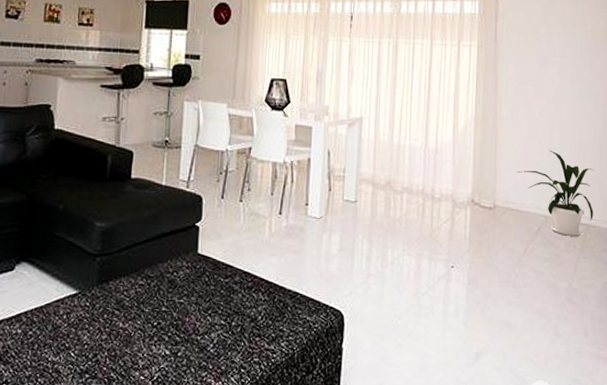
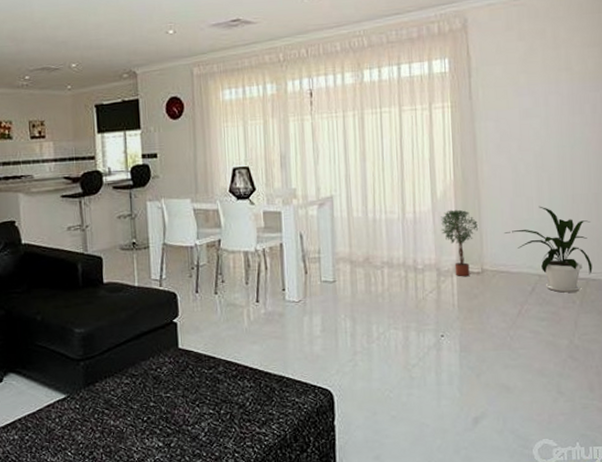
potted tree: none [460,144,494,211] -> present [441,209,479,277]

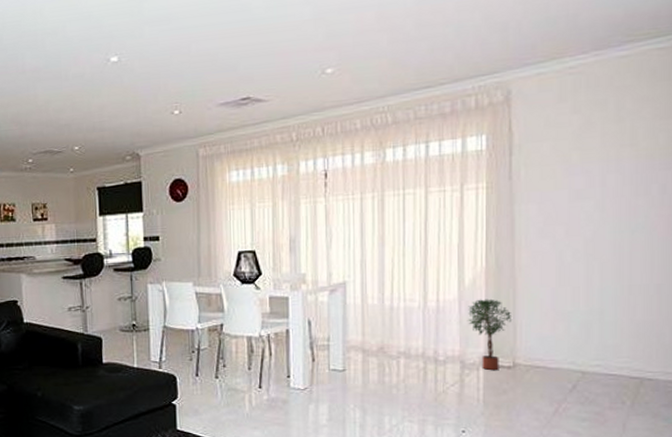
house plant: present [504,206,593,293] -> none [543,297,650,392]

